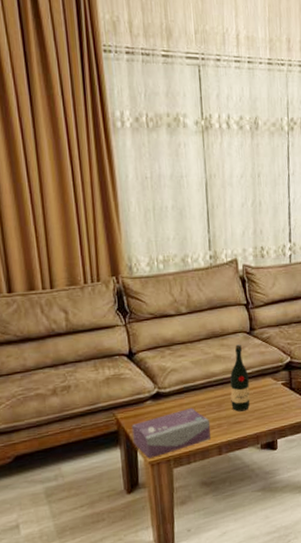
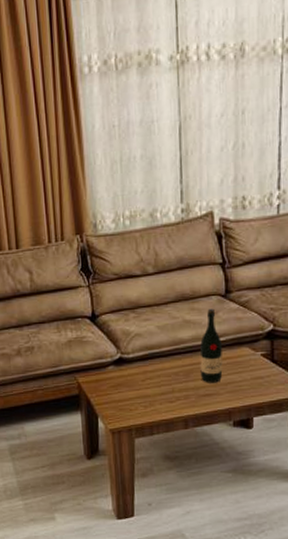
tissue box: present [131,407,211,459] -> none [92,375,177,426]

